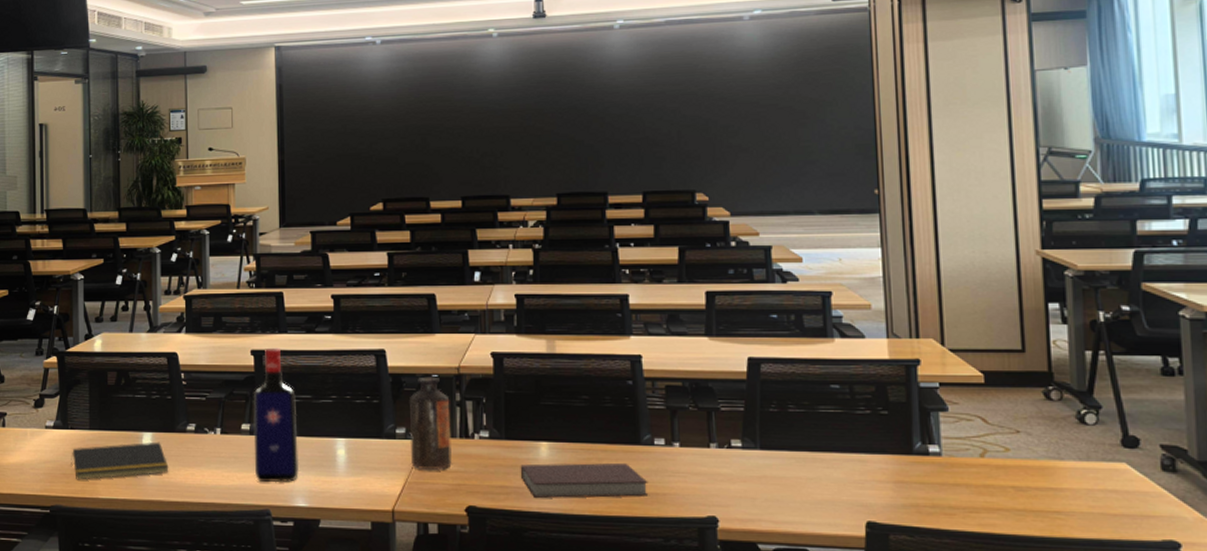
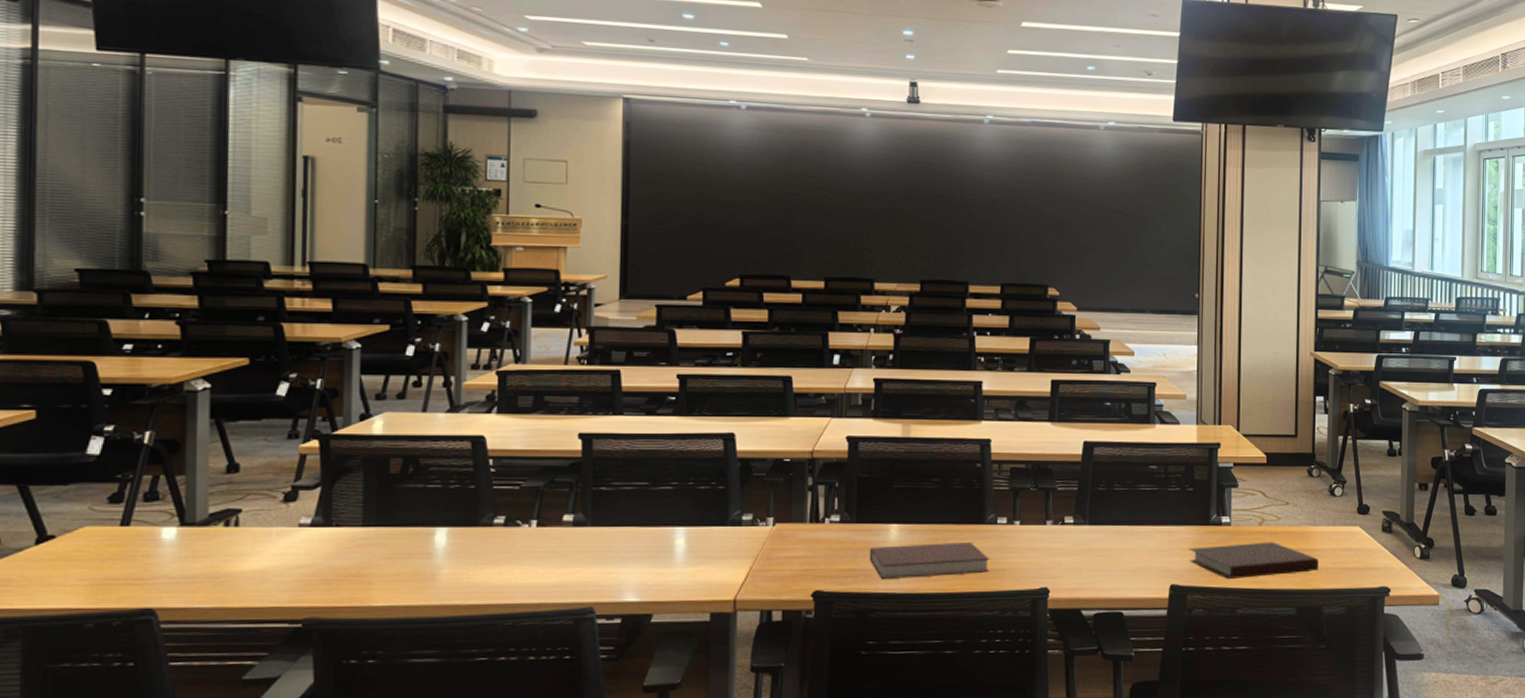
notepad: present [71,442,169,480] -> none [334,538,469,587]
liquor bottle: present [253,347,300,483] -> none [576,430,632,578]
bottle: present [408,376,452,470] -> none [756,461,801,556]
notebook: none [888,477,1069,519] -> present [1189,541,1319,579]

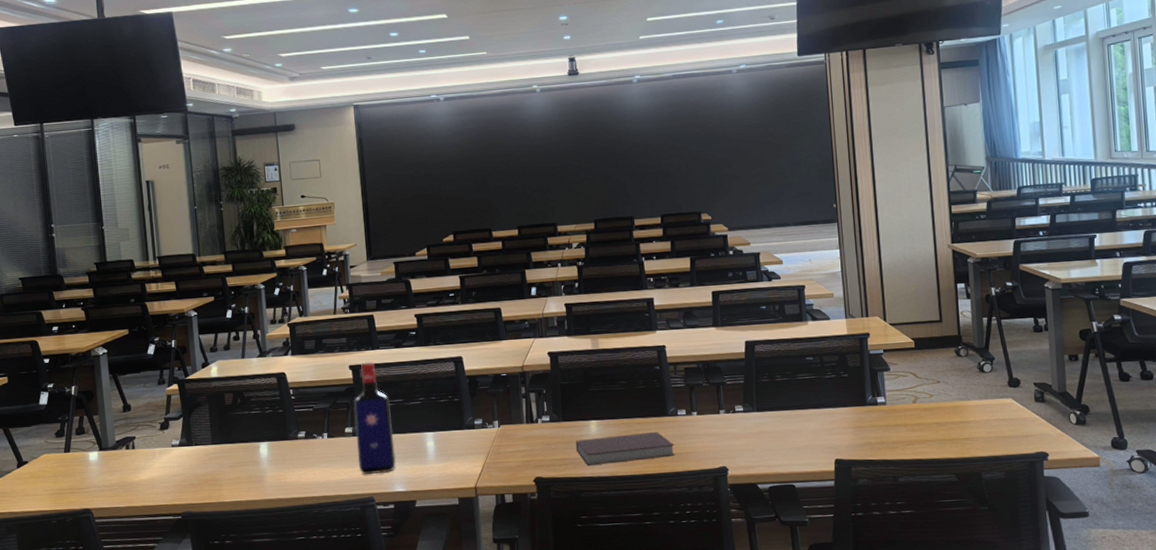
liquor bottle: none [576,430,632,578] -> present [353,361,397,475]
notebook: present [1189,541,1319,579] -> none [849,416,974,452]

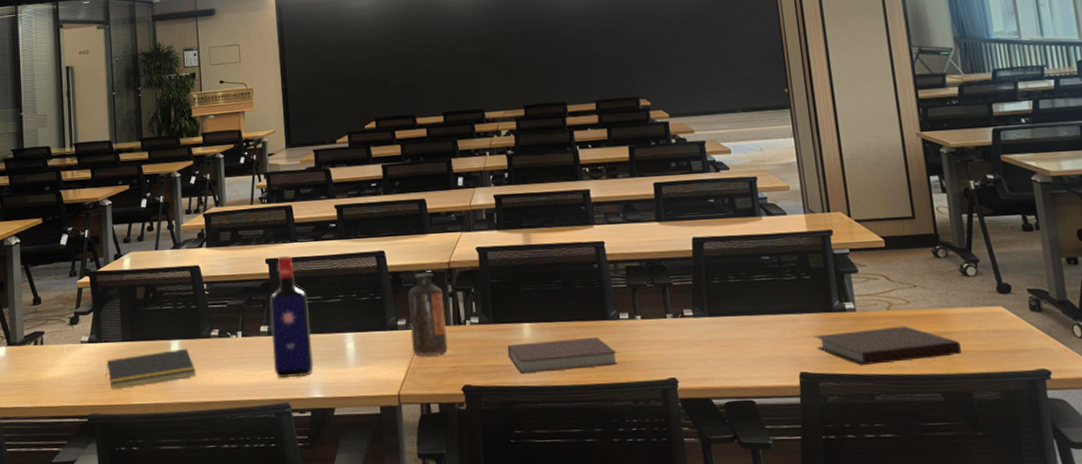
notepad: none [197,449,285,488] -> present [105,348,196,389]
bottle: none [483,375,521,452] -> present [407,272,448,356]
notebook: none [849,416,974,452] -> present [814,326,962,365]

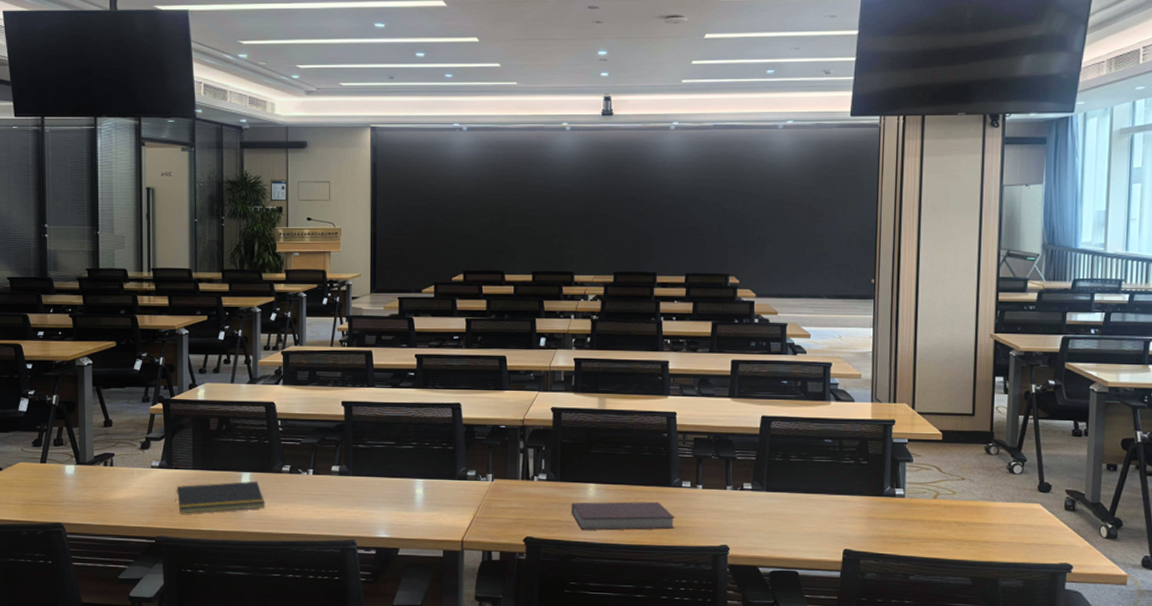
liquor bottle: present [269,255,314,378] -> none [342,399,383,517]
bottle: present [407,272,448,356] -> none [479,427,515,506]
notebook: present [814,326,962,365] -> none [862,514,995,547]

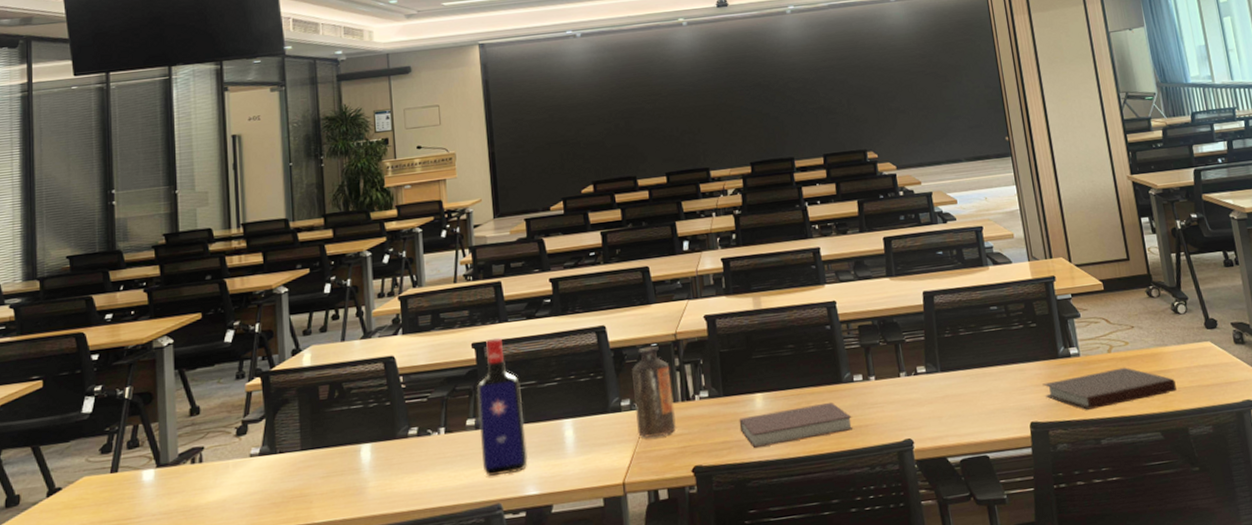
notepad: present [175,481,265,514] -> none [281,452,391,508]
liquor bottle: none [342,399,383,517] -> present [476,337,529,477]
bottle: none [479,427,515,506] -> present [631,346,676,438]
notebook: none [862,514,995,547] -> present [1042,367,1177,410]

